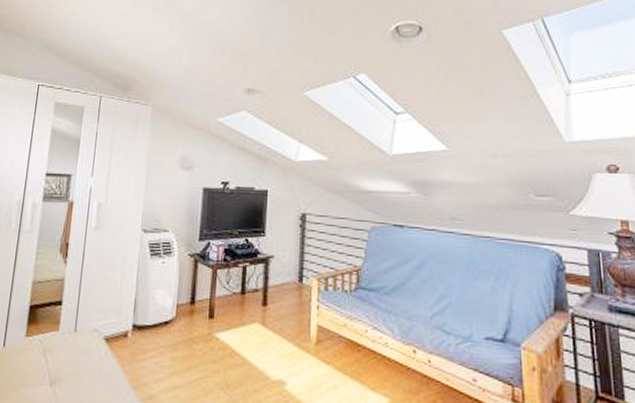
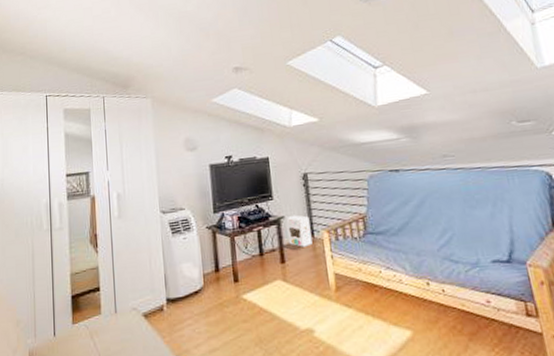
cardboard box: none [274,256,300,292] -> present [285,215,313,247]

